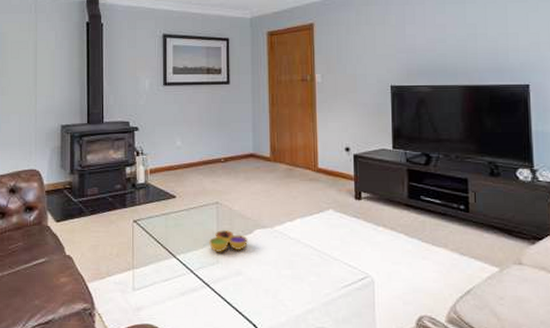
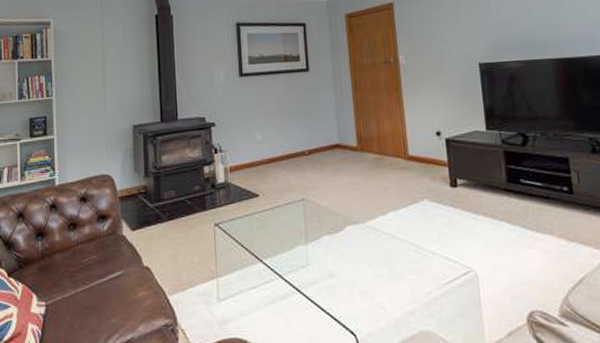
decorative bowl: present [209,230,248,252] -> none [297,229,339,253]

